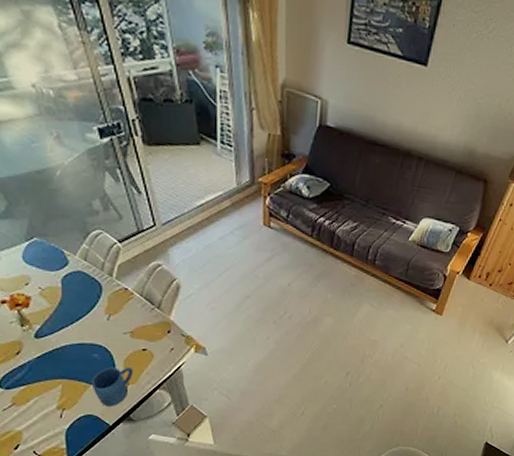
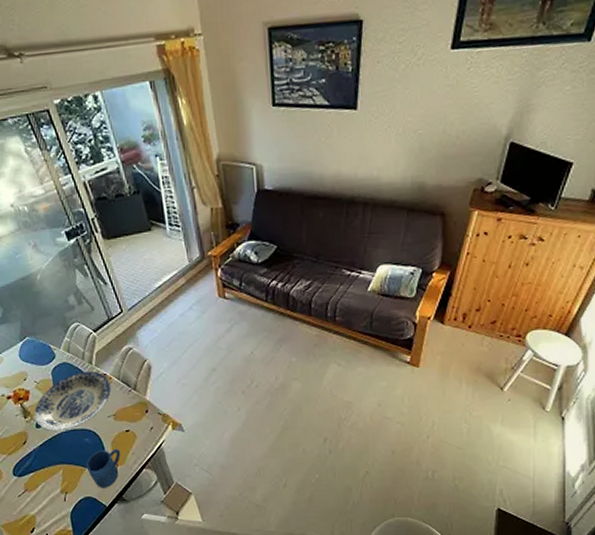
plate: none [35,283,132,344] -> present [34,371,112,432]

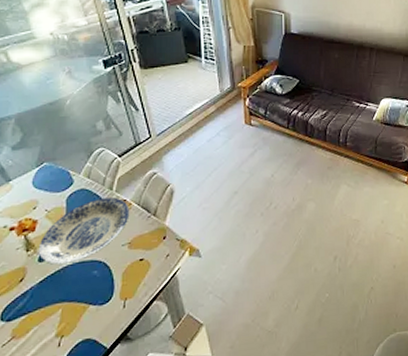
mug: present [86,448,121,488] -> none [90,279,132,328]

